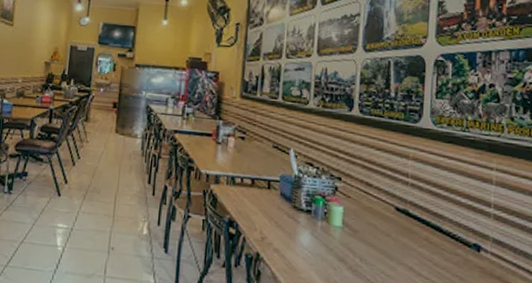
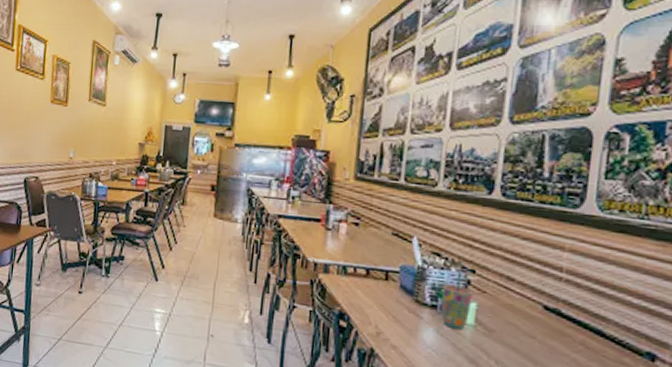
cup: none [315,179,340,231] -> present [441,271,473,330]

